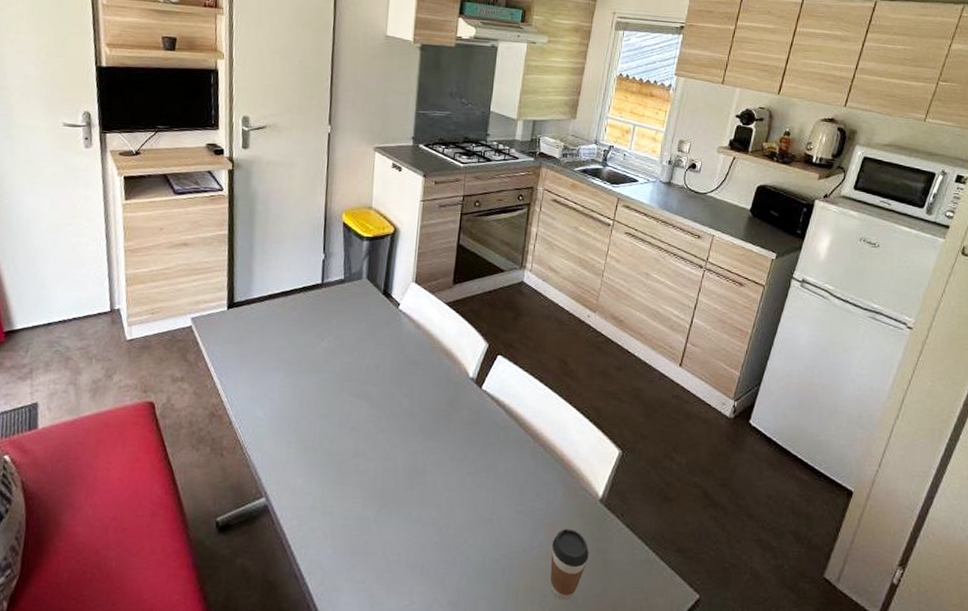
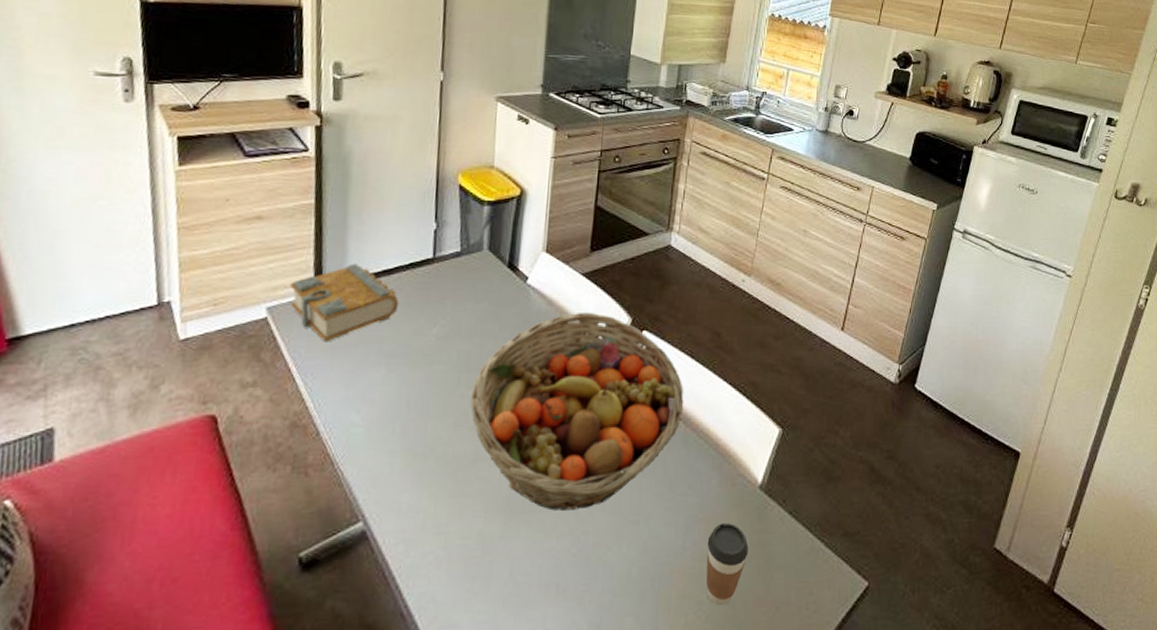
book: none [209,285,294,349] -> present [289,263,399,342]
fruit basket: none [351,336,533,505] -> present [469,311,684,511]

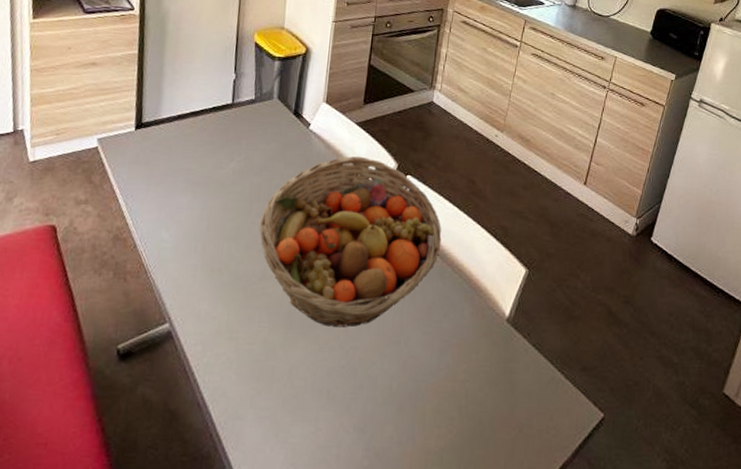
book: present [289,263,399,342] -> none [116,105,203,170]
coffee cup: present [706,523,749,606] -> none [457,350,496,423]

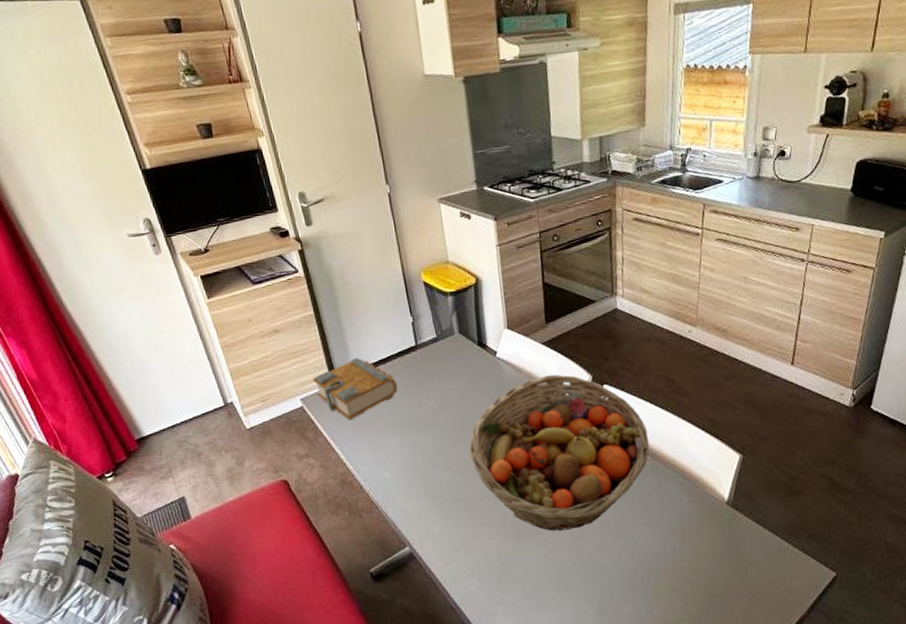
book: none [116,105,203,170] -> present [312,357,398,421]

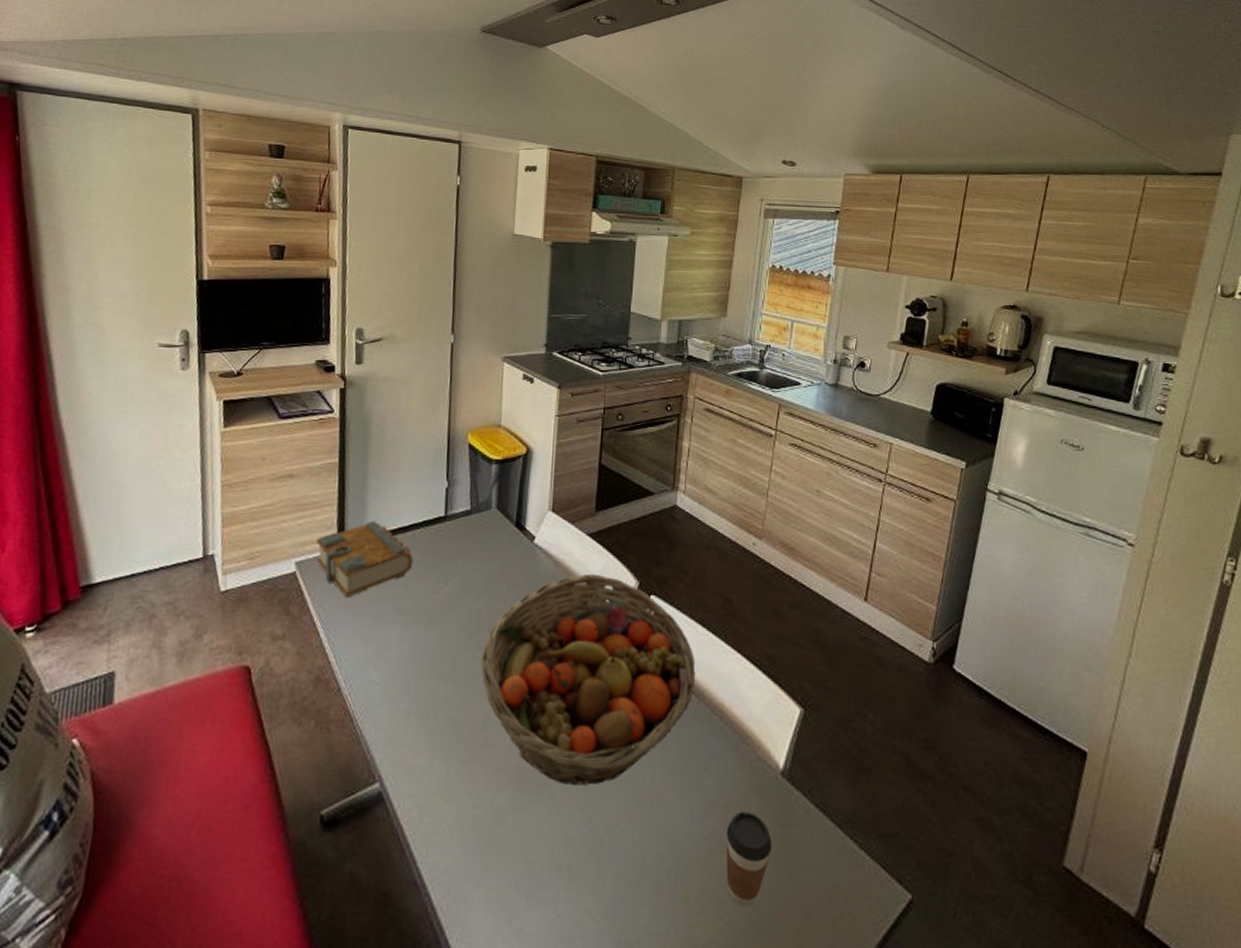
coffee cup: none [685,532,723,595] -> present [726,812,772,907]

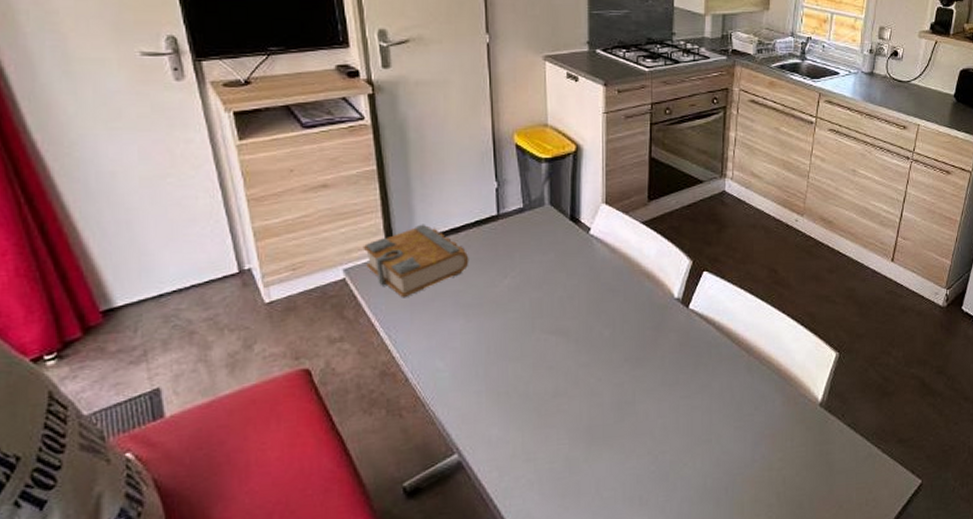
fruit basket: present [480,573,696,785] -> none [545,257,746,435]
coffee cup: present [726,812,772,907] -> none [774,437,812,507]

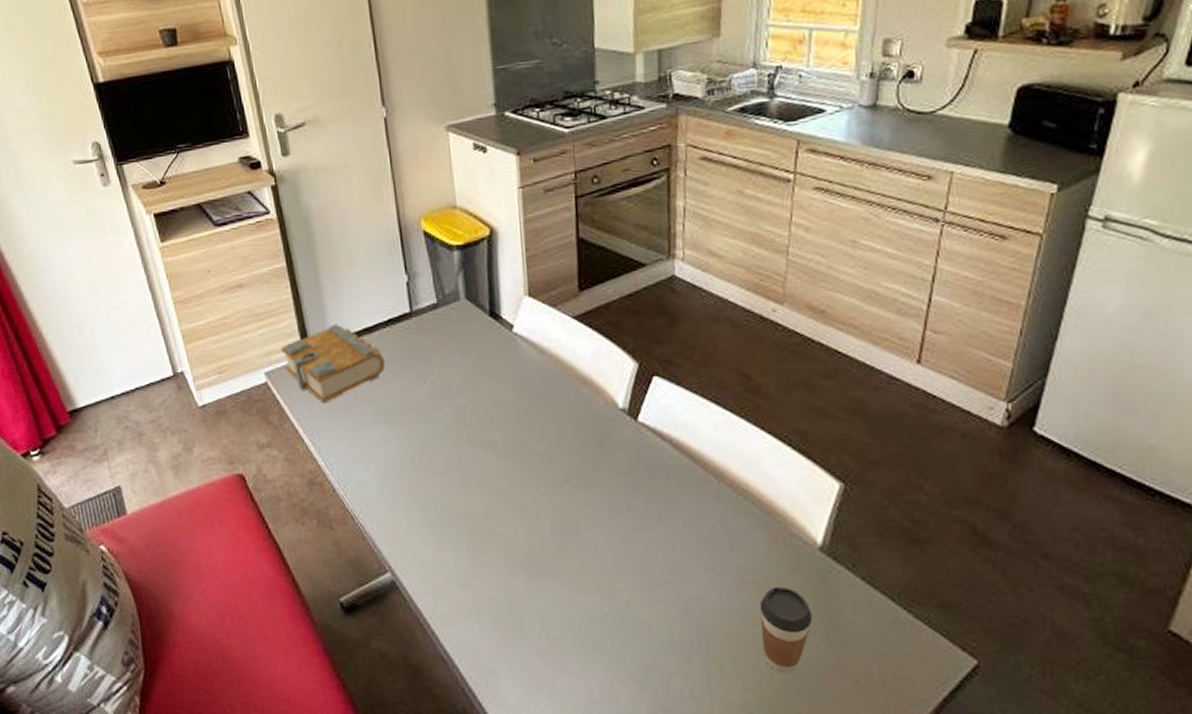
coffee cup: none [774,437,812,507] -> present [759,587,813,673]

